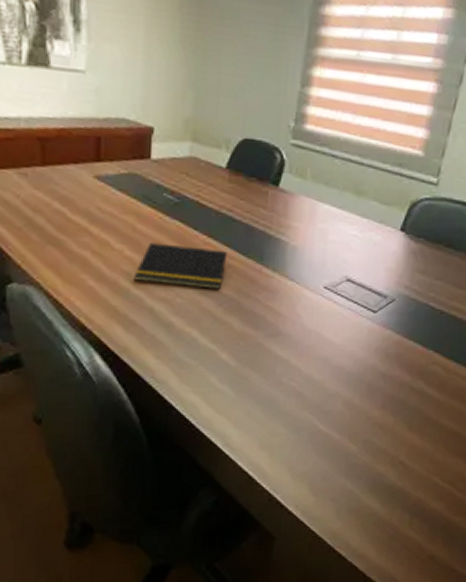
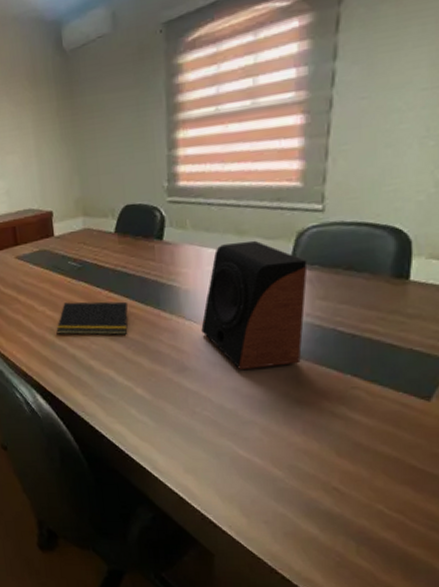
speaker: none [302,202,415,338] -> present [201,240,308,369]

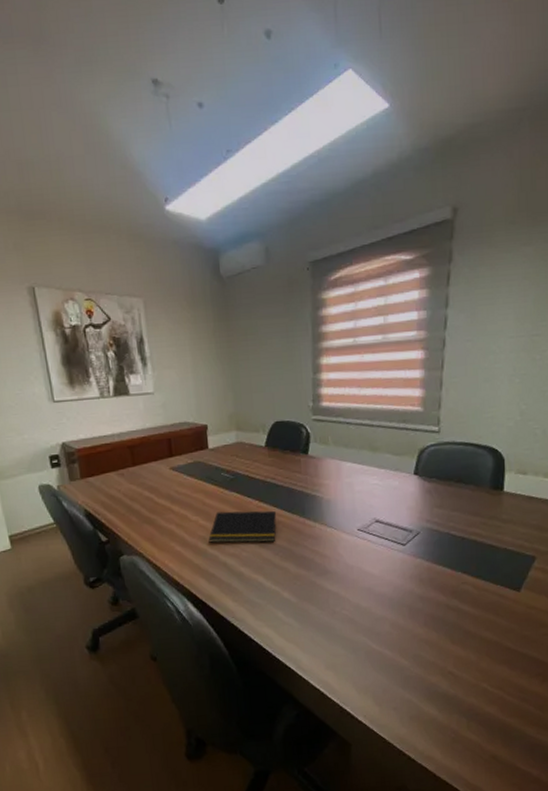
speaker: present [201,240,308,369] -> none [341,456,427,571]

